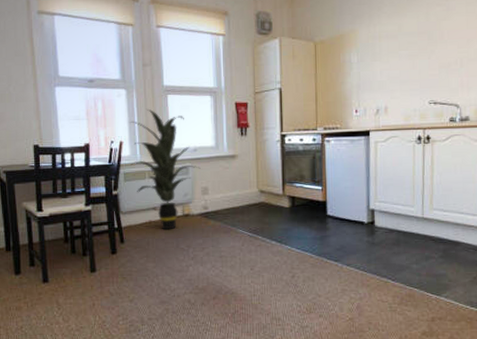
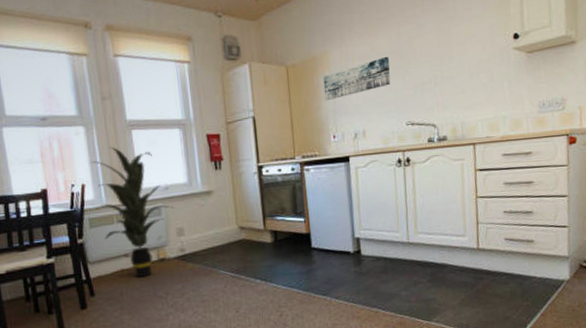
wall art: none [349,36,417,77] -> present [323,56,391,101]

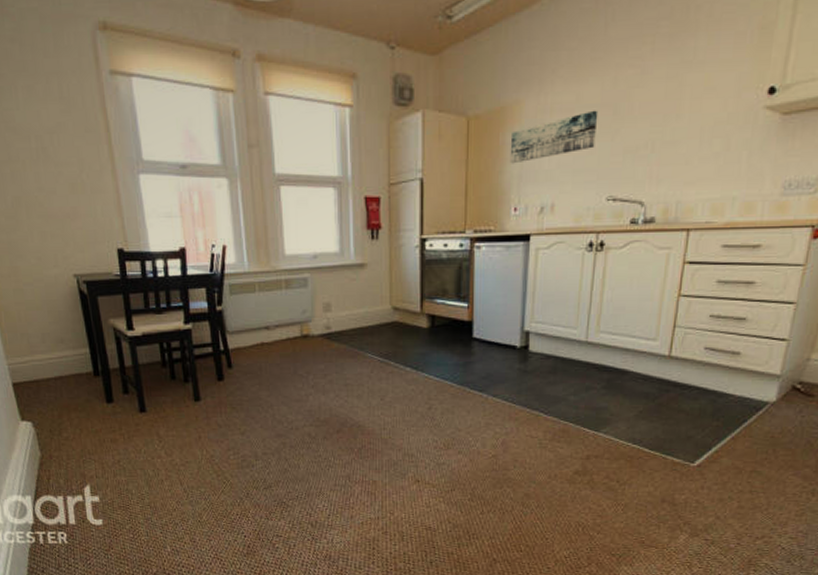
indoor plant: present [91,147,174,278] -> none [234,205,322,354]

